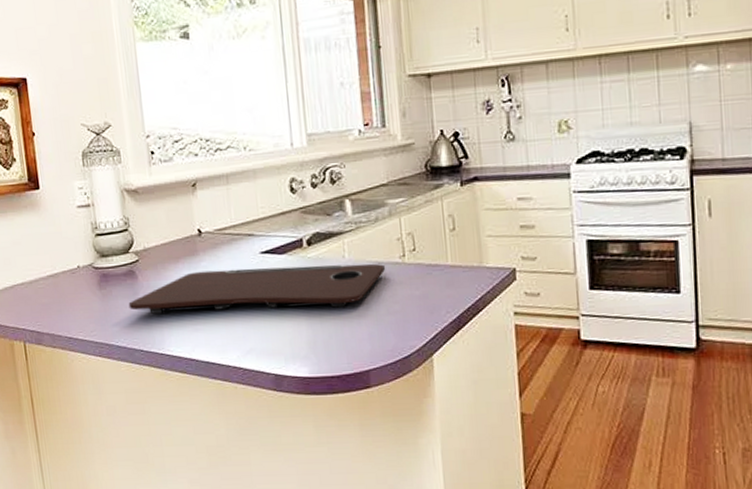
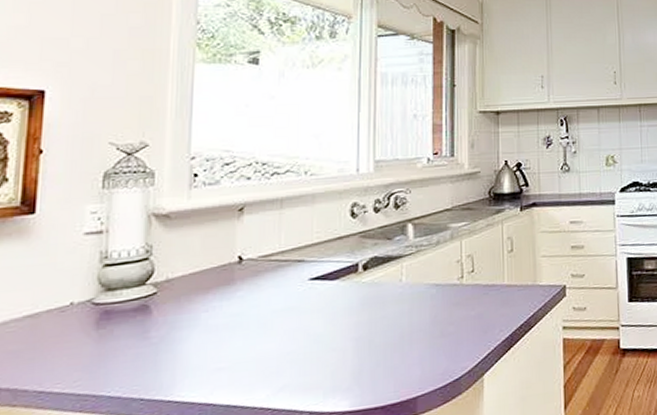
cutting board: present [128,263,386,314] -> none [133,286,443,354]

